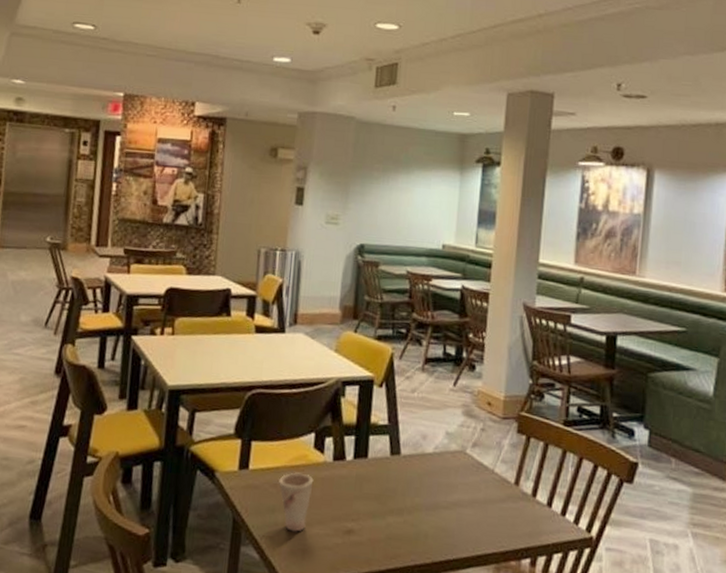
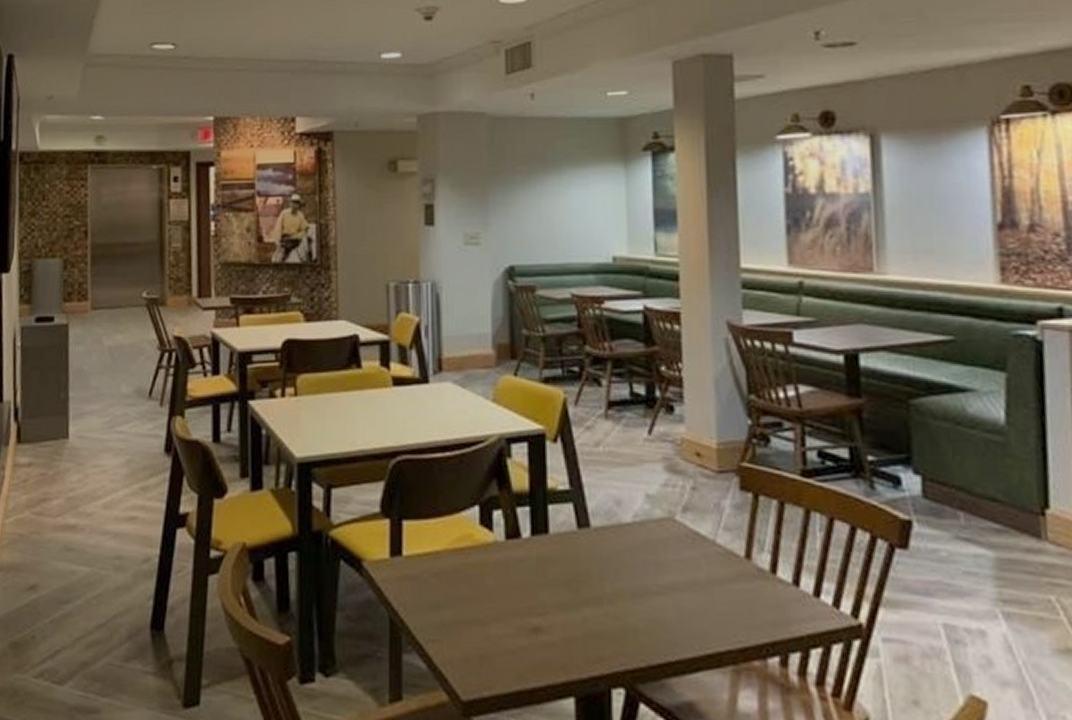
cup: present [279,472,314,532] -> none [441,557,484,633]

